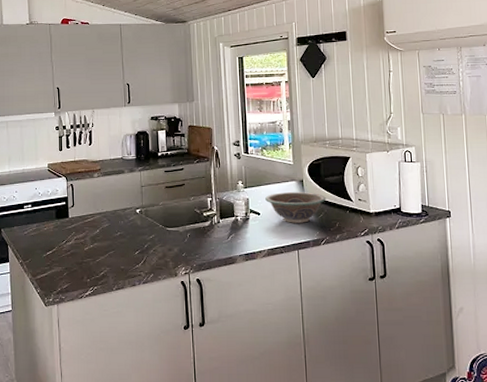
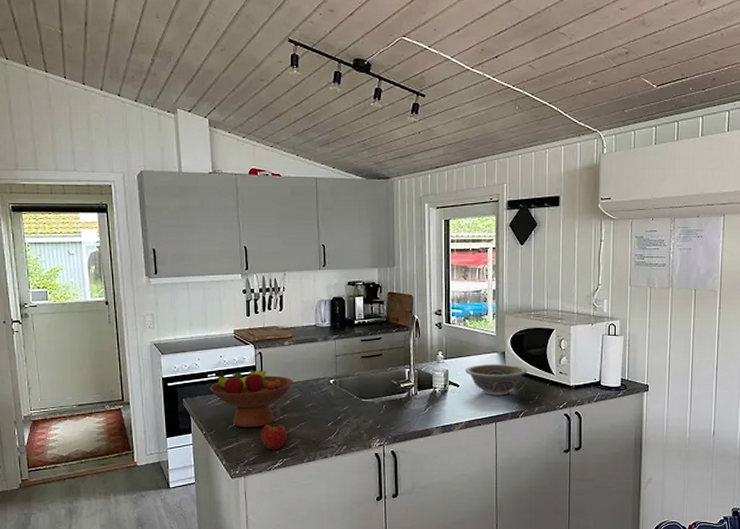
fruit bowl: none [25,200,103,257] -> present [209,368,294,428]
apple: none [73,248,97,278] -> present [261,419,287,450]

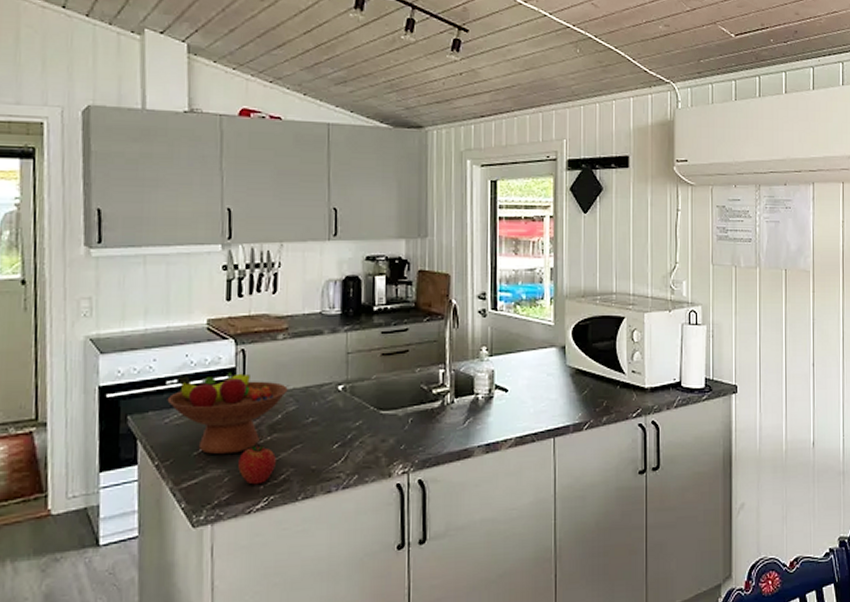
decorative bowl: present [465,364,527,396] -> none [516,362,593,402]

